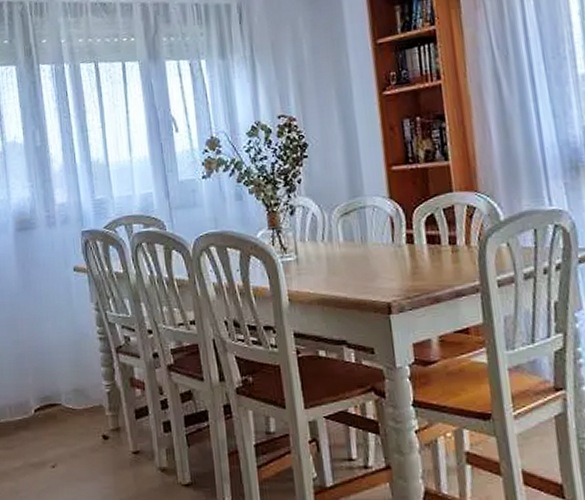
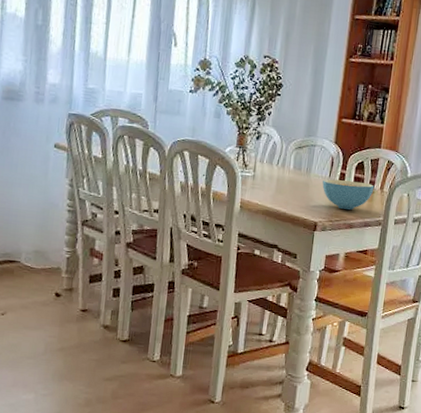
cereal bowl: none [385,240,458,280] -> present [322,179,375,210]

